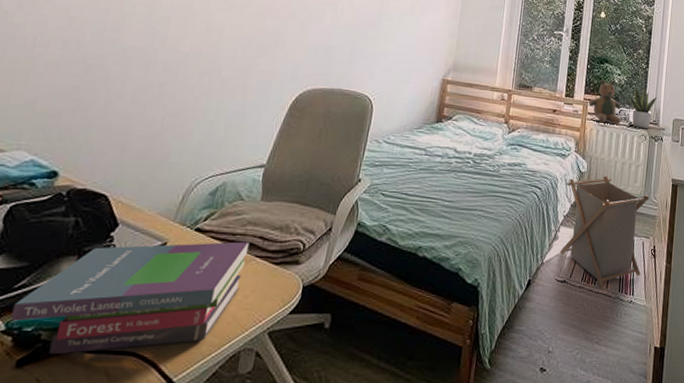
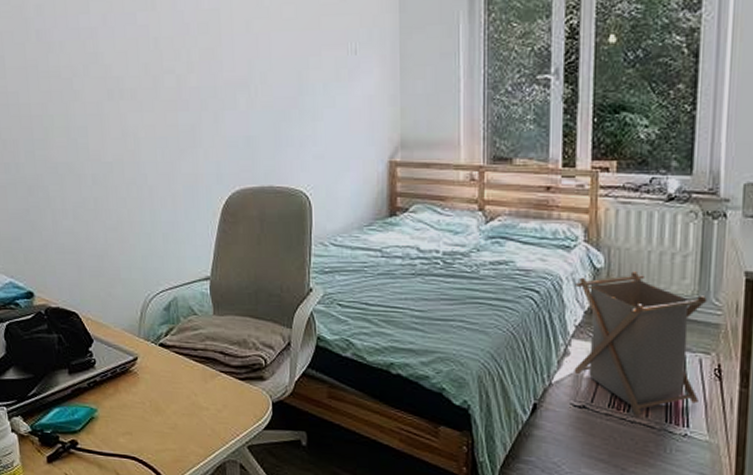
books: present [10,241,250,355] -> none [32,356,212,455]
teddy bear: present [589,79,622,125] -> none [600,135,654,199]
potted plant: present [630,85,657,128] -> none [667,138,714,201]

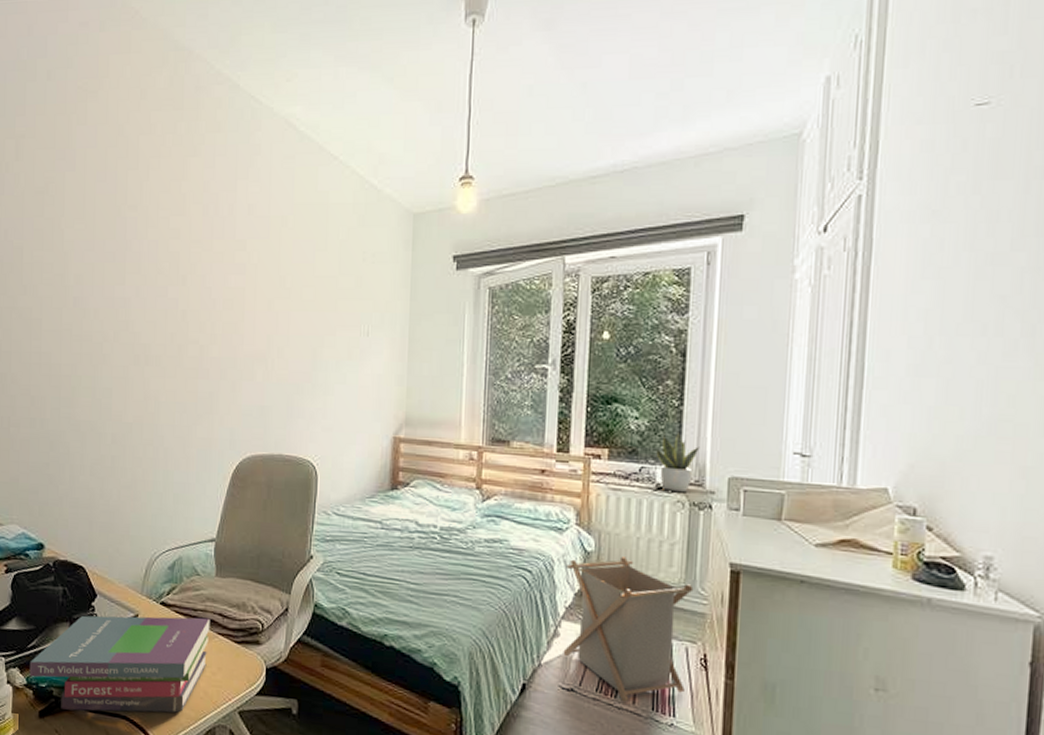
books: none [32,356,212,455] -> present [29,615,211,713]
potted plant: none [667,138,714,201] -> present [656,431,700,492]

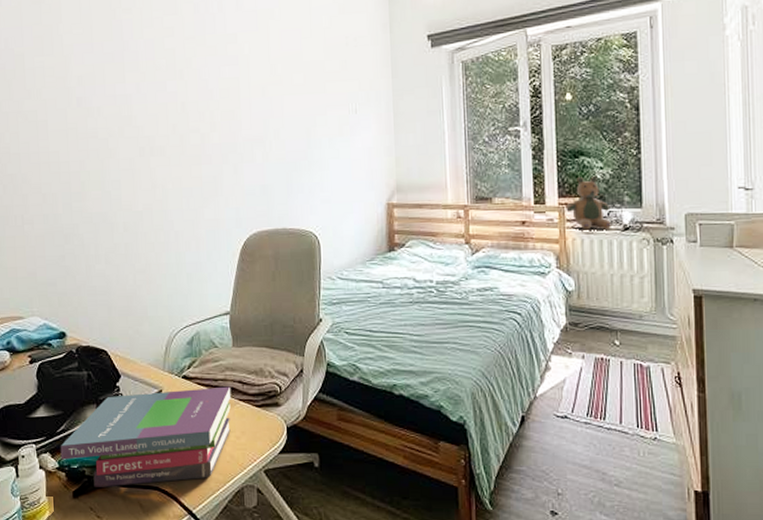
laundry basket: present [563,556,694,703] -> none [552,293,664,423]
teddy bear: none [592,425,643,487] -> present [566,175,611,230]
potted plant: present [656,431,700,492] -> none [620,176,658,230]

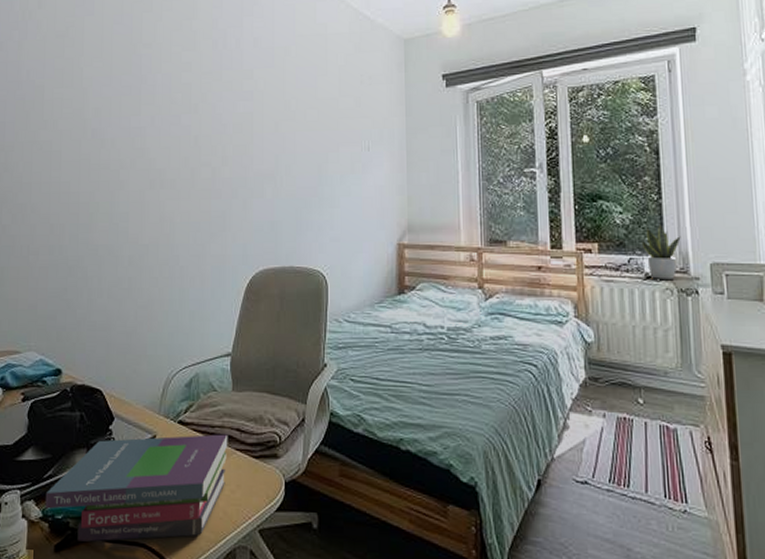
teddy bear: present [566,175,611,230] -> none [584,220,632,278]
potted plant: none [620,176,658,230] -> present [641,223,681,279]

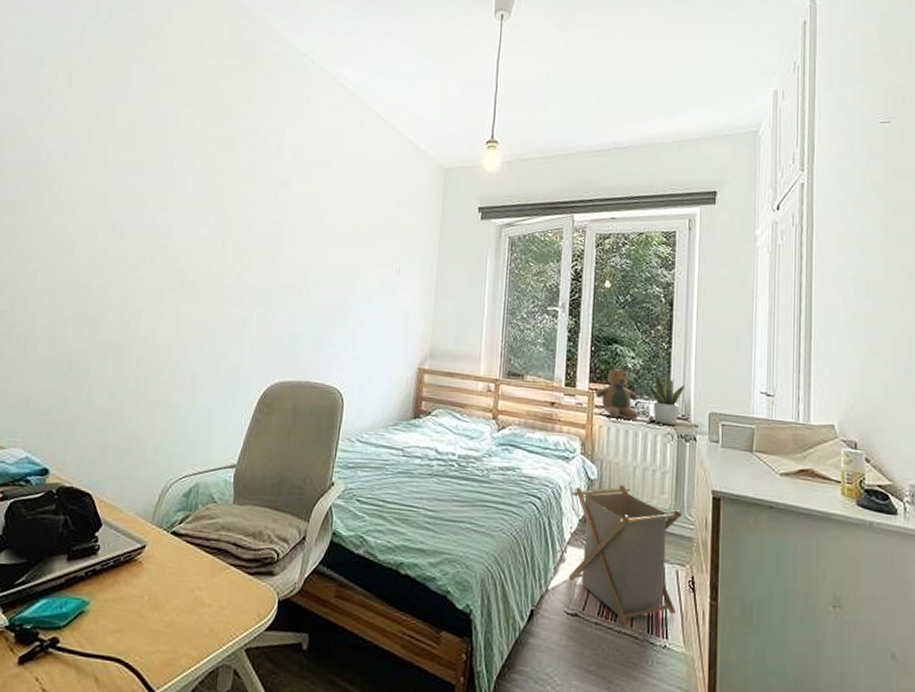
books: present [45,434,228,543] -> none [13,547,224,655]
laundry basket: none [570,345,694,492] -> present [568,484,682,626]
teddy bear: none [584,220,632,278] -> present [595,363,639,420]

